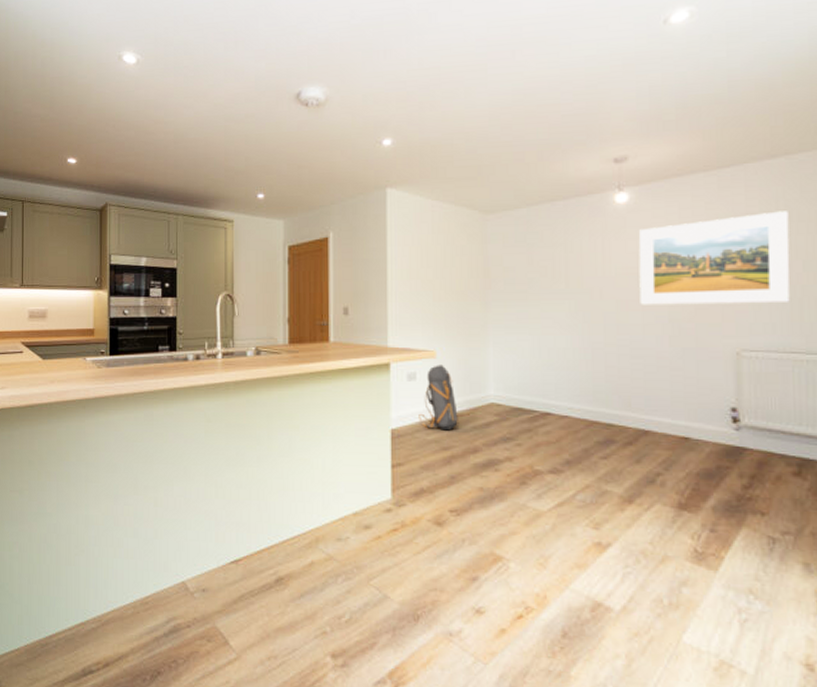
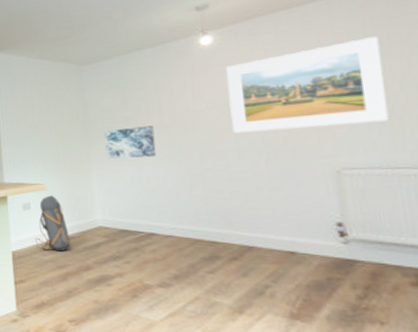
wall art: none [505,290,559,327] -> present [104,125,157,159]

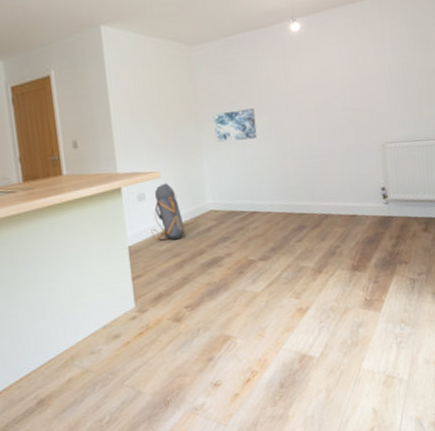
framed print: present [225,36,389,134] -> none [309,33,413,115]

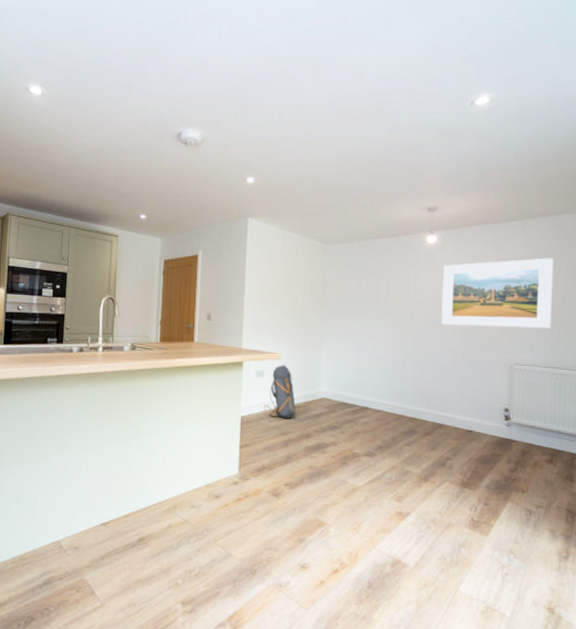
wall art: present [213,108,257,143] -> none [337,309,380,339]
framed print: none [309,33,413,115] -> present [441,258,554,329]

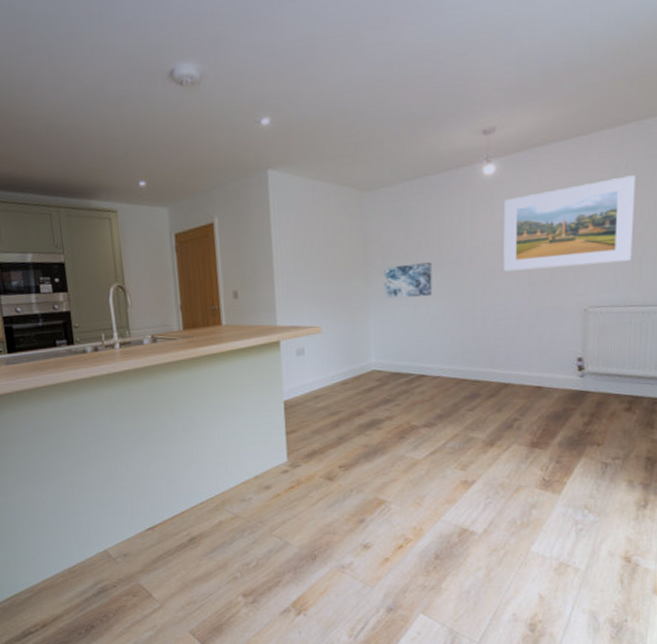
backpack: present [264,365,296,419] -> none [308,339,344,398]
wall art: none [337,309,380,339] -> present [383,262,432,299]

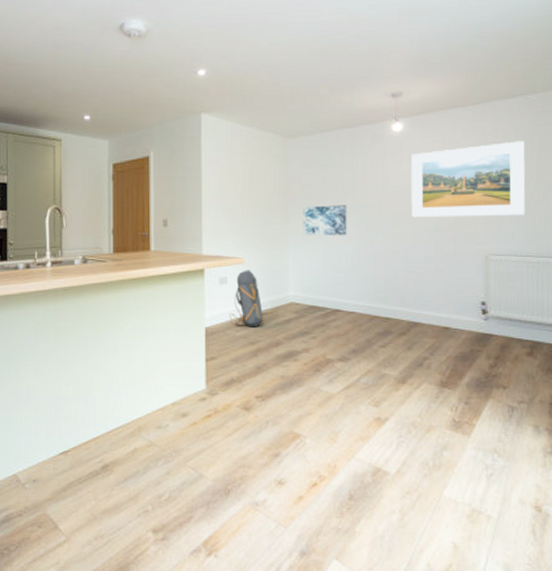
backpack: none [308,339,344,398] -> present [229,270,263,327]

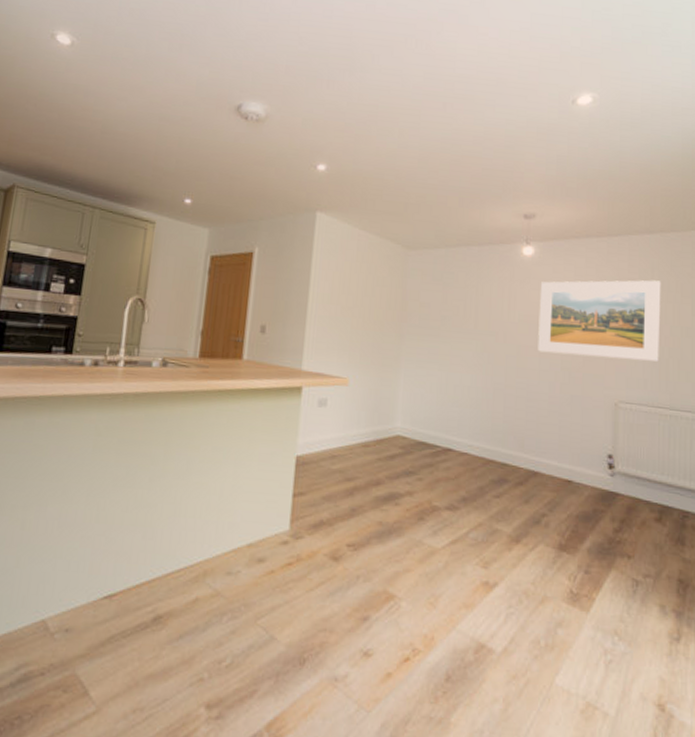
backpack: present [229,270,263,327] -> none [325,392,365,461]
wall art: present [303,205,347,236] -> none [417,327,468,365]

